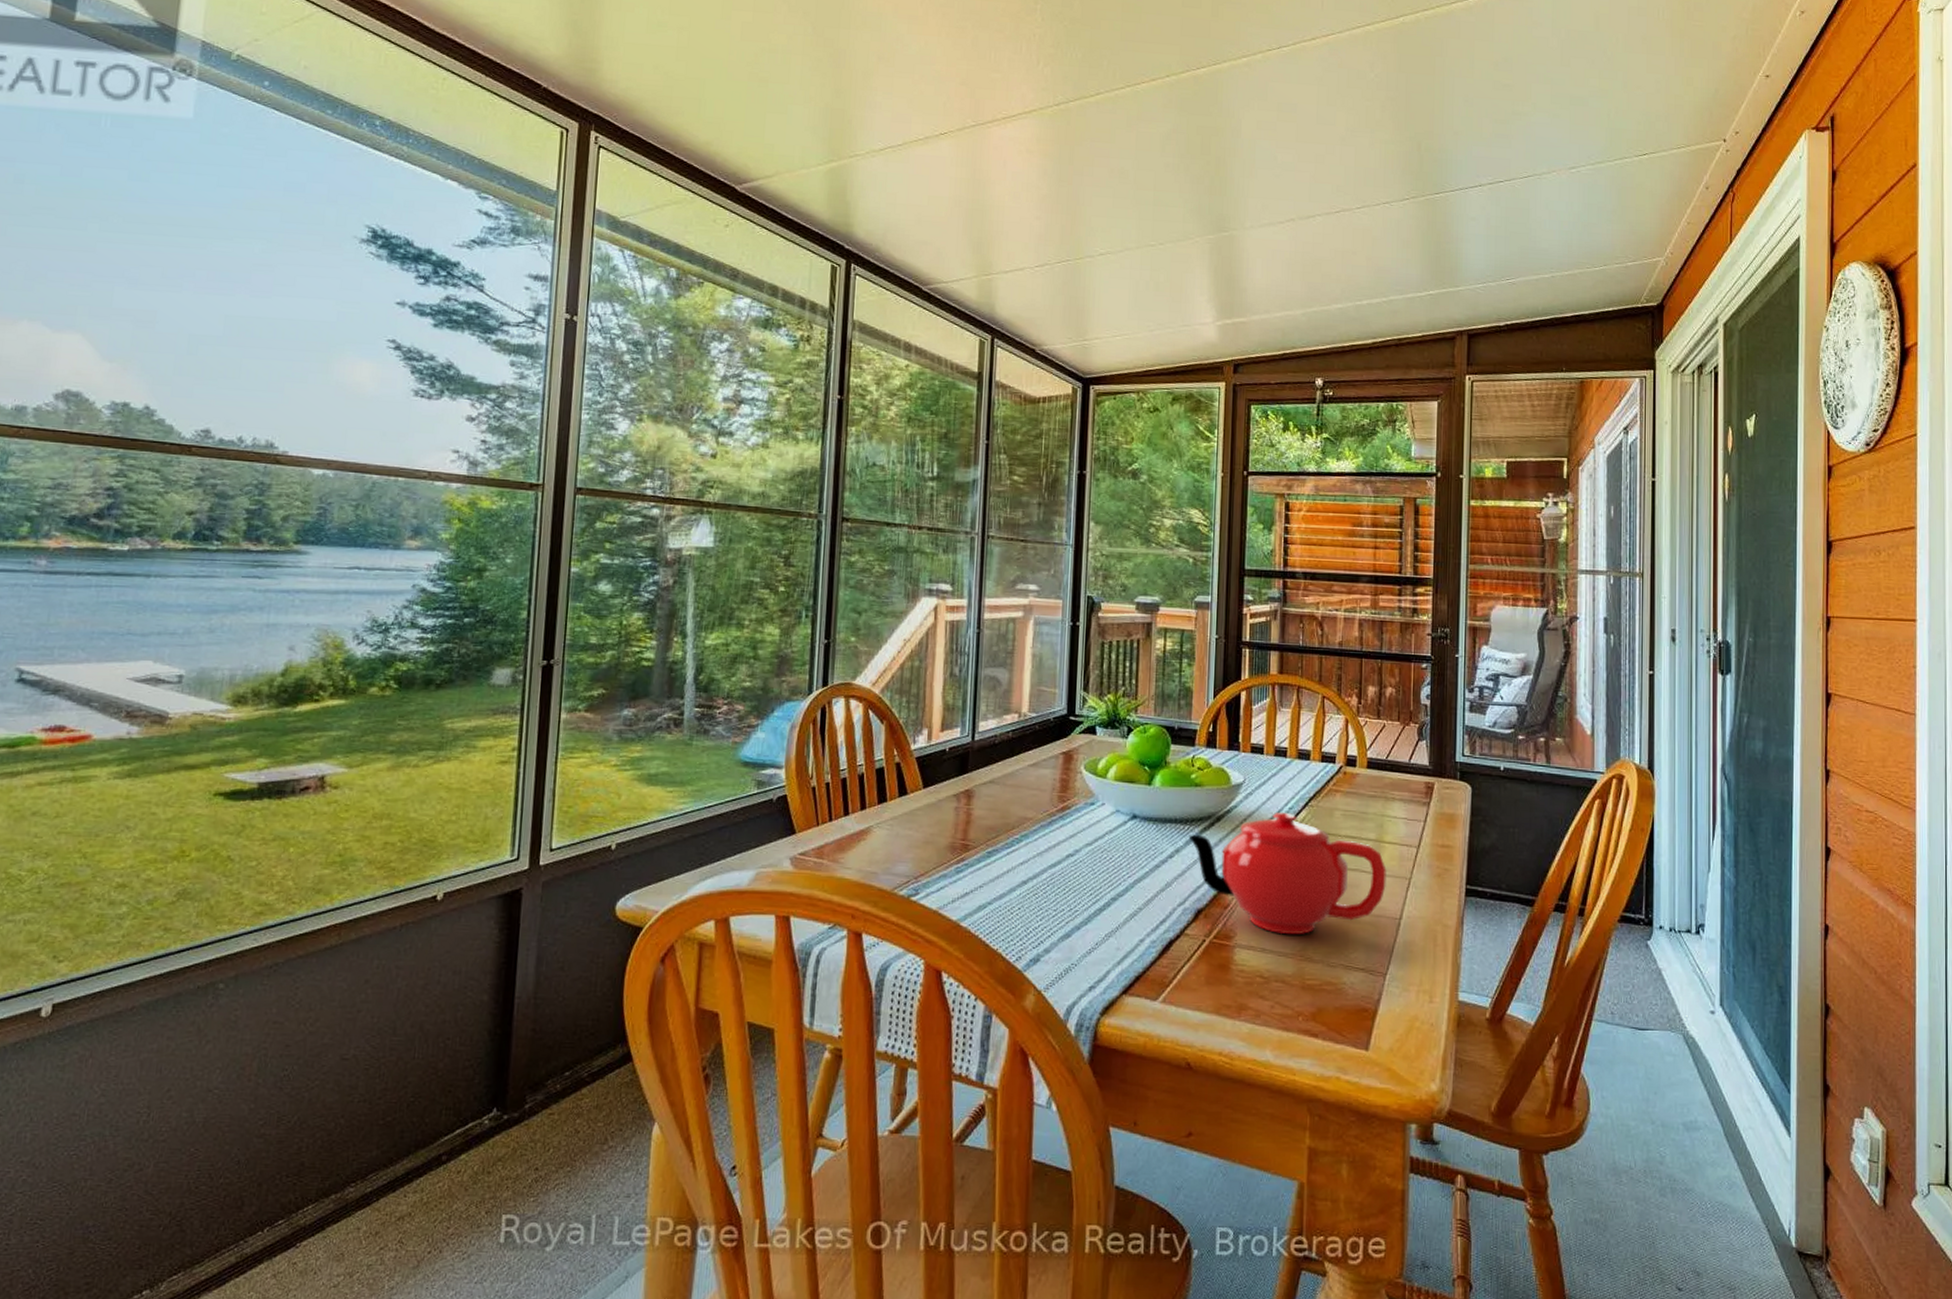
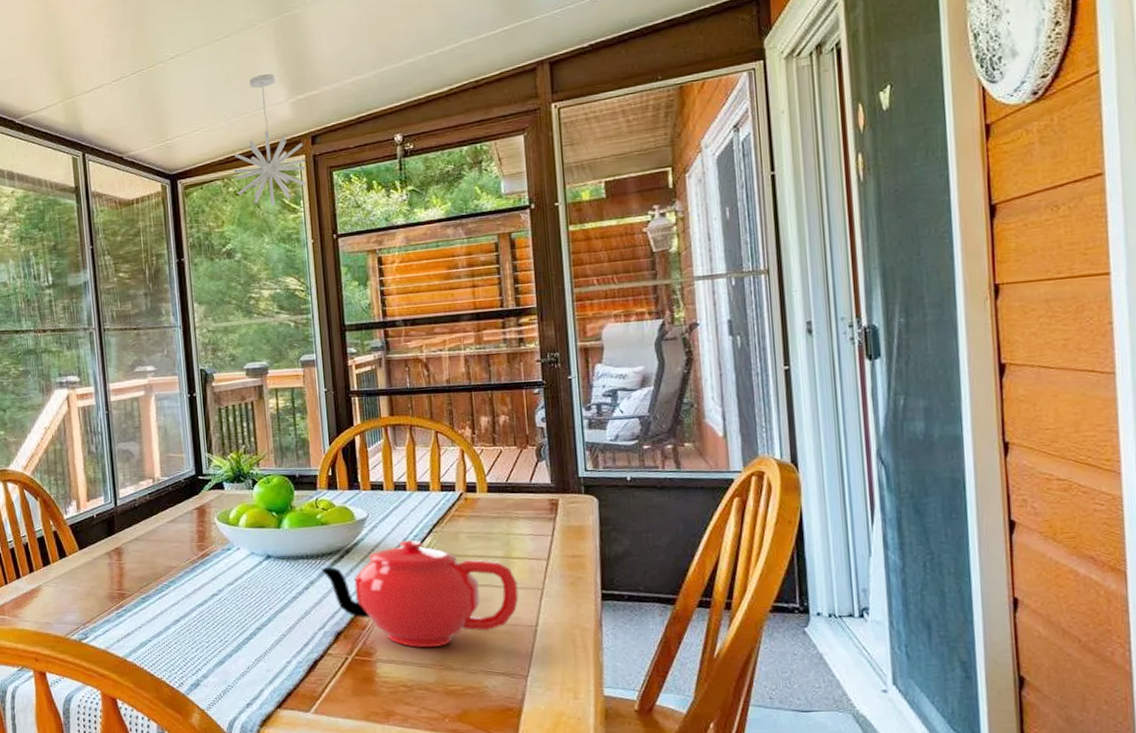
pendant light: none [1151,290,1225,431] -> present [234,73,306,206]

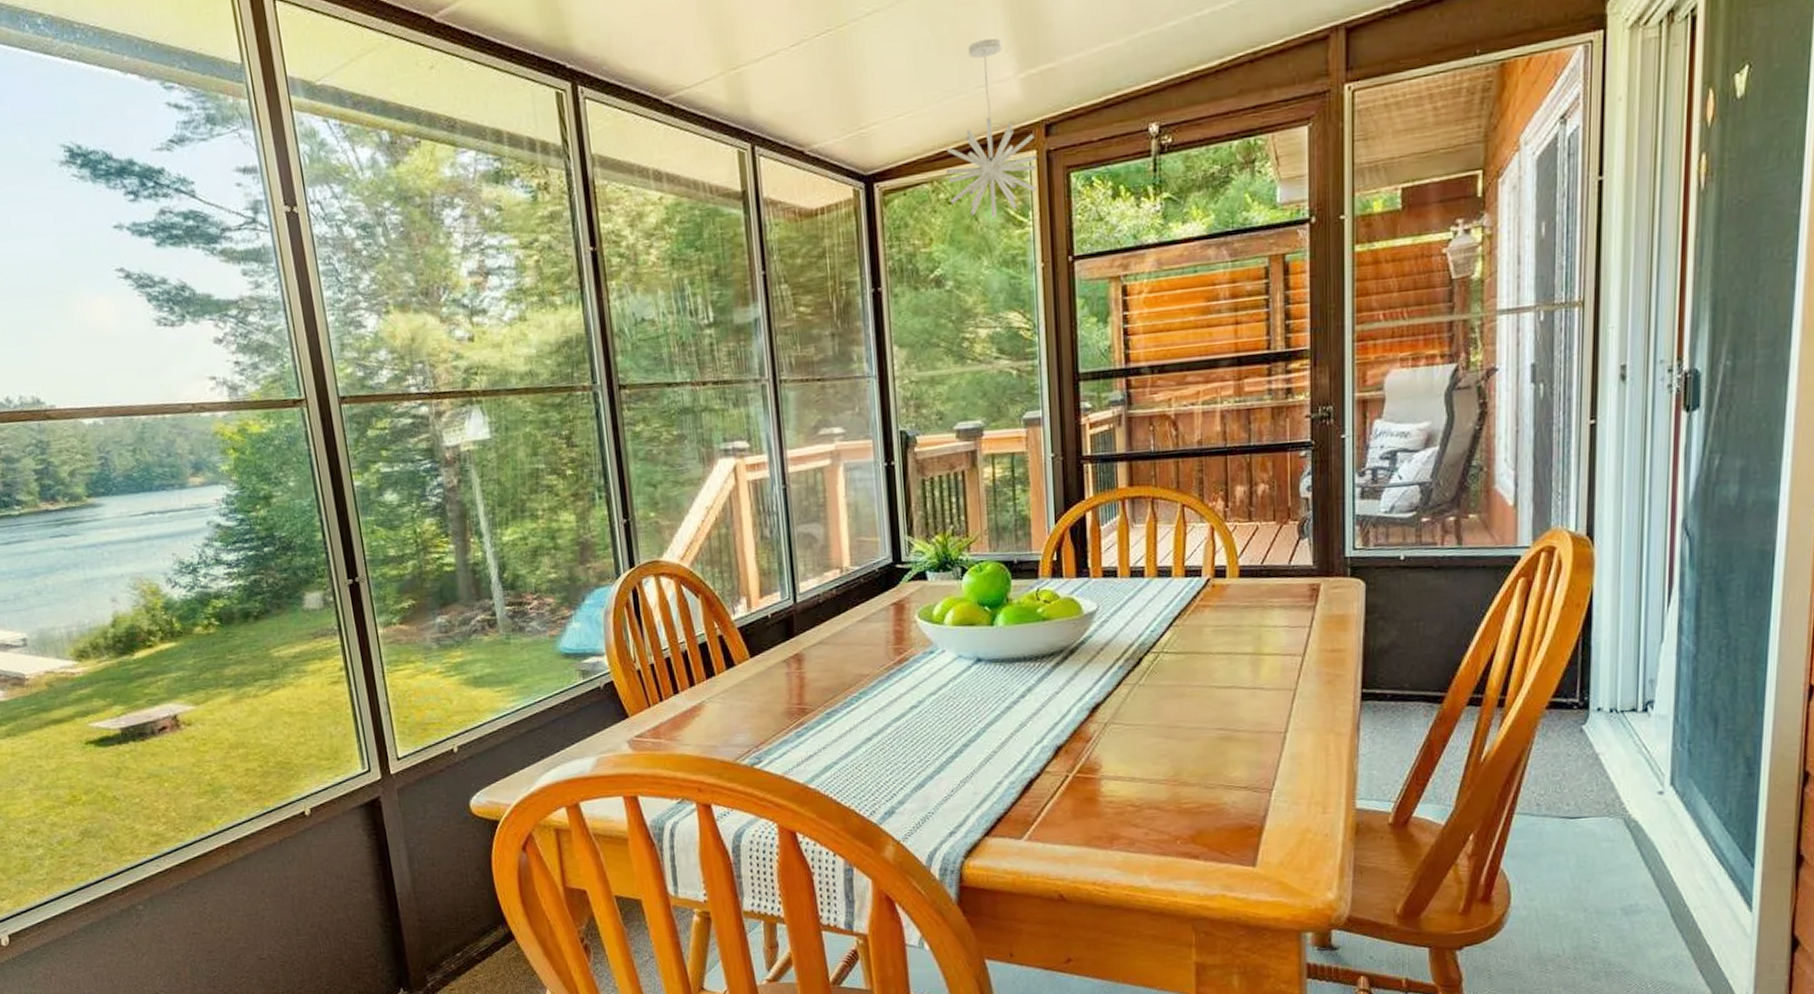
teapot: present [321,539,519,648] -> none [1040,635,1268,762]

